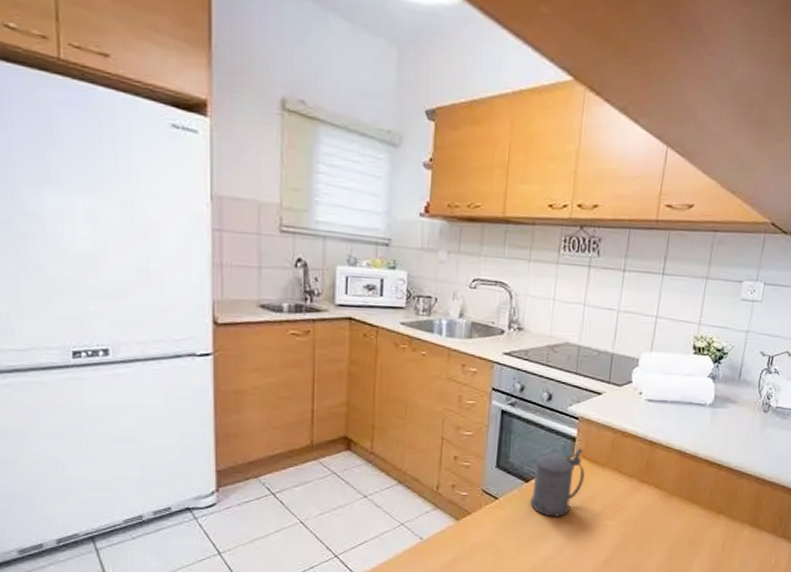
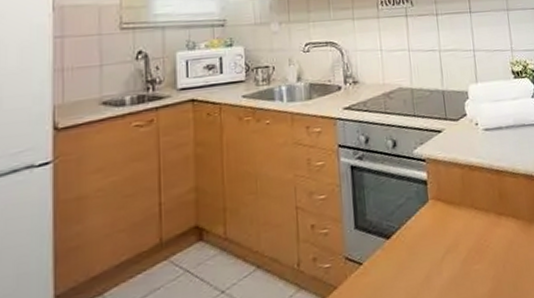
beer stein: present [530,448,585,517] -> none [393,190,444,274]

